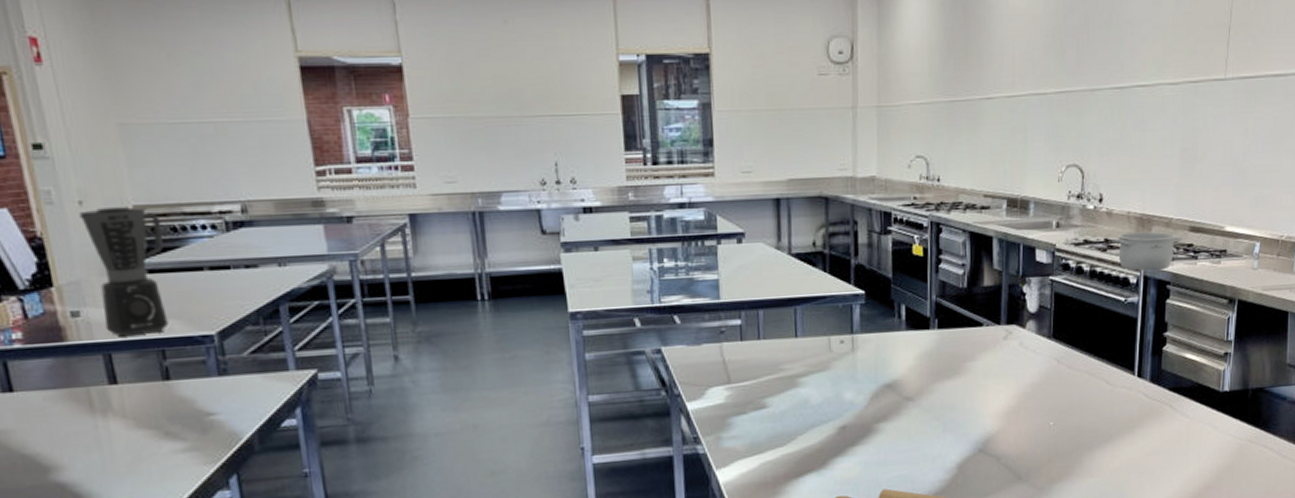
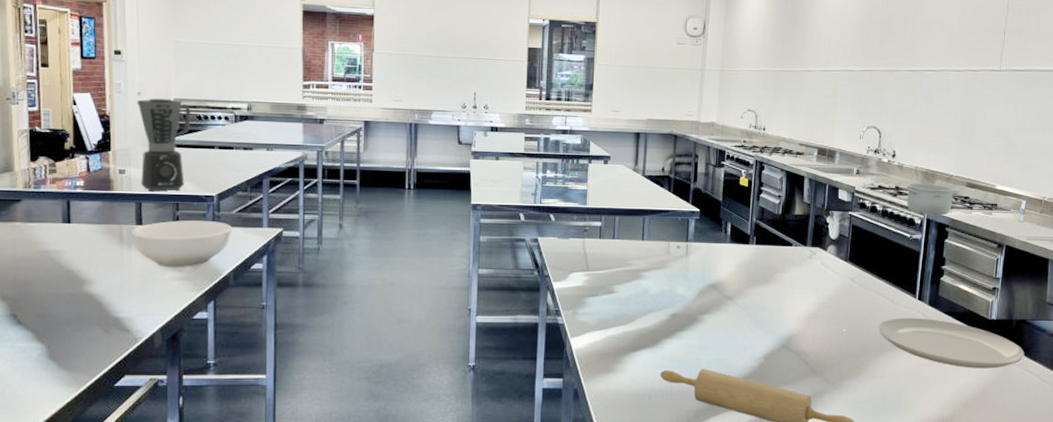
bowl: none [102,368,247,437] -> present [130,220,233,267]
plate: none [1091,398,1263,452] -> present [878,317,1025,369]

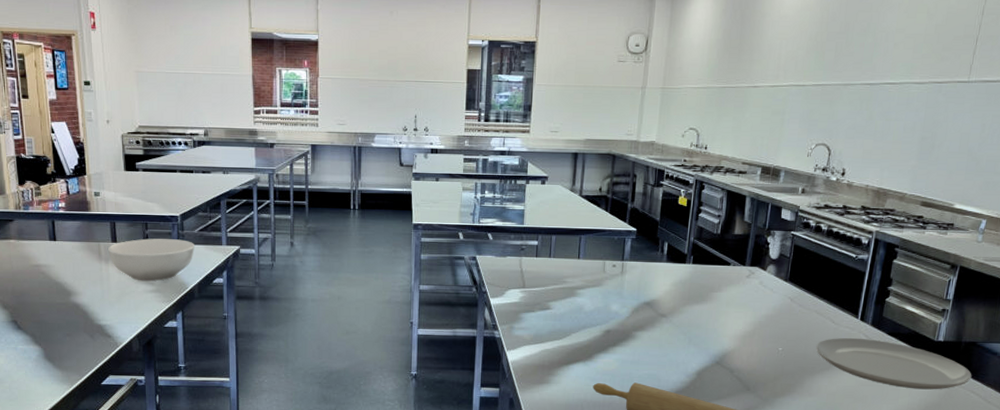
blender: present [136,98,191,191] -> none [106,126,155,212]
cooking pot: present [901,183,960,216] -> none [849,202,914,236]

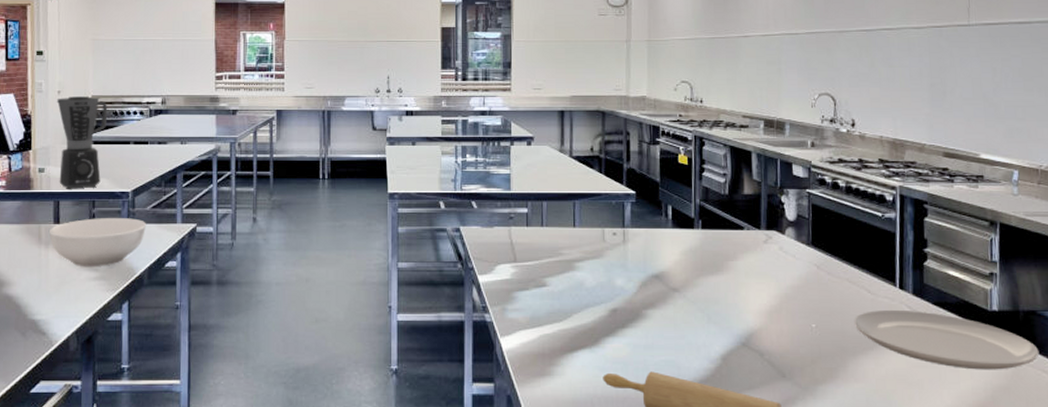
blender: none [106,126,155,212] -> present [56,96,108,189]

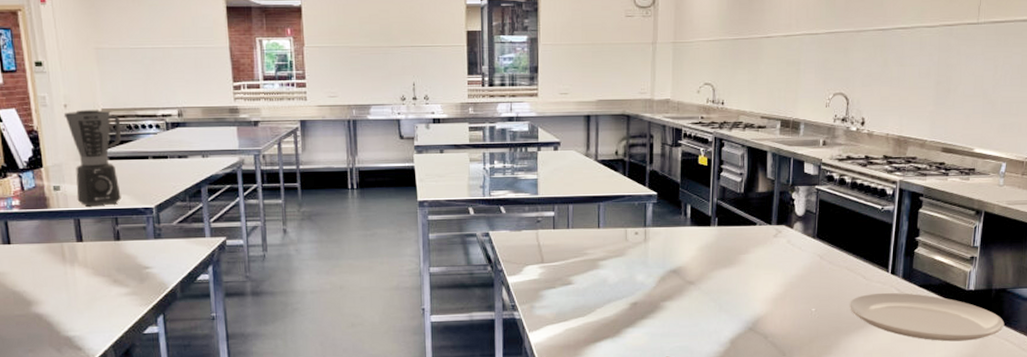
bowl: present [48,218,147,266] -> none [72,234,175,283]

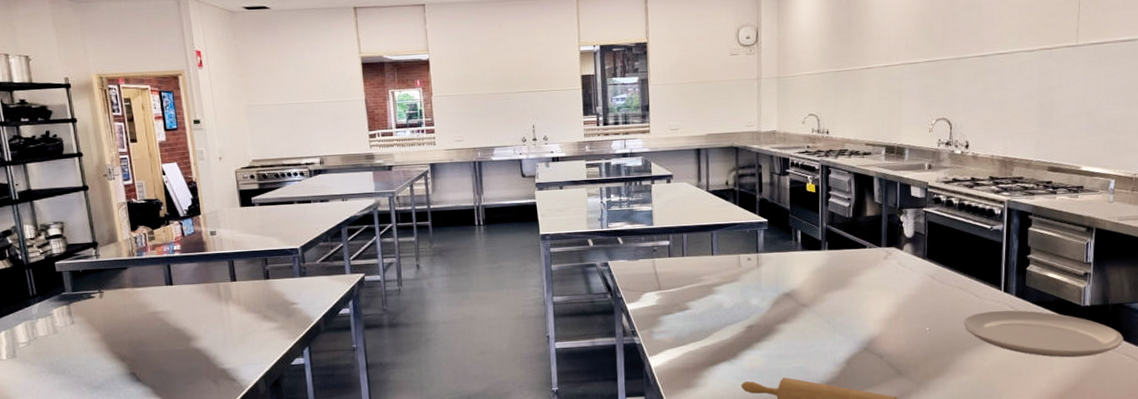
blender: present [63,110,122,207] -> none [218,161,270,249]

